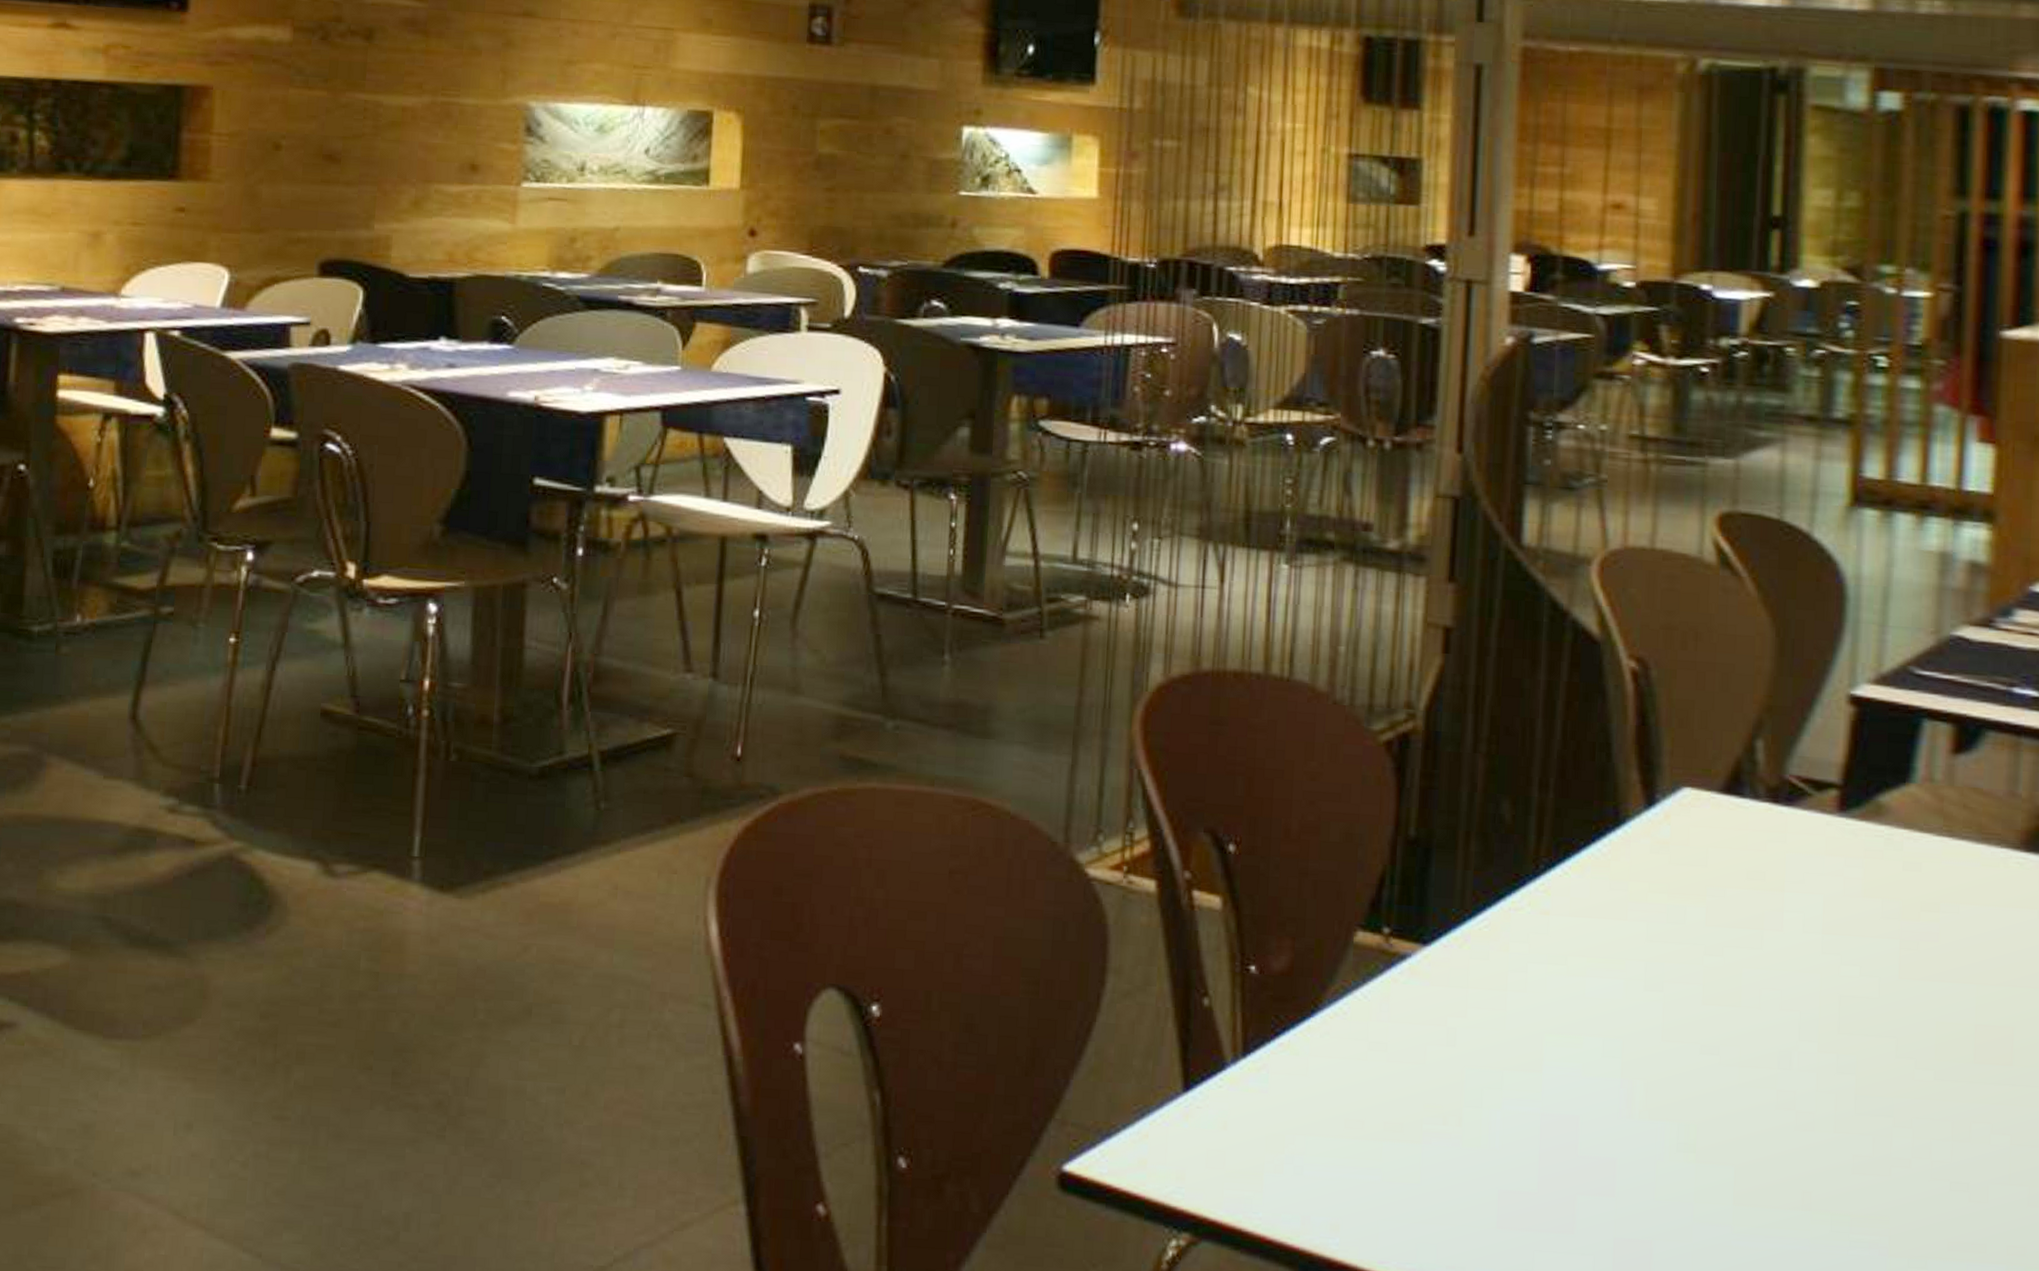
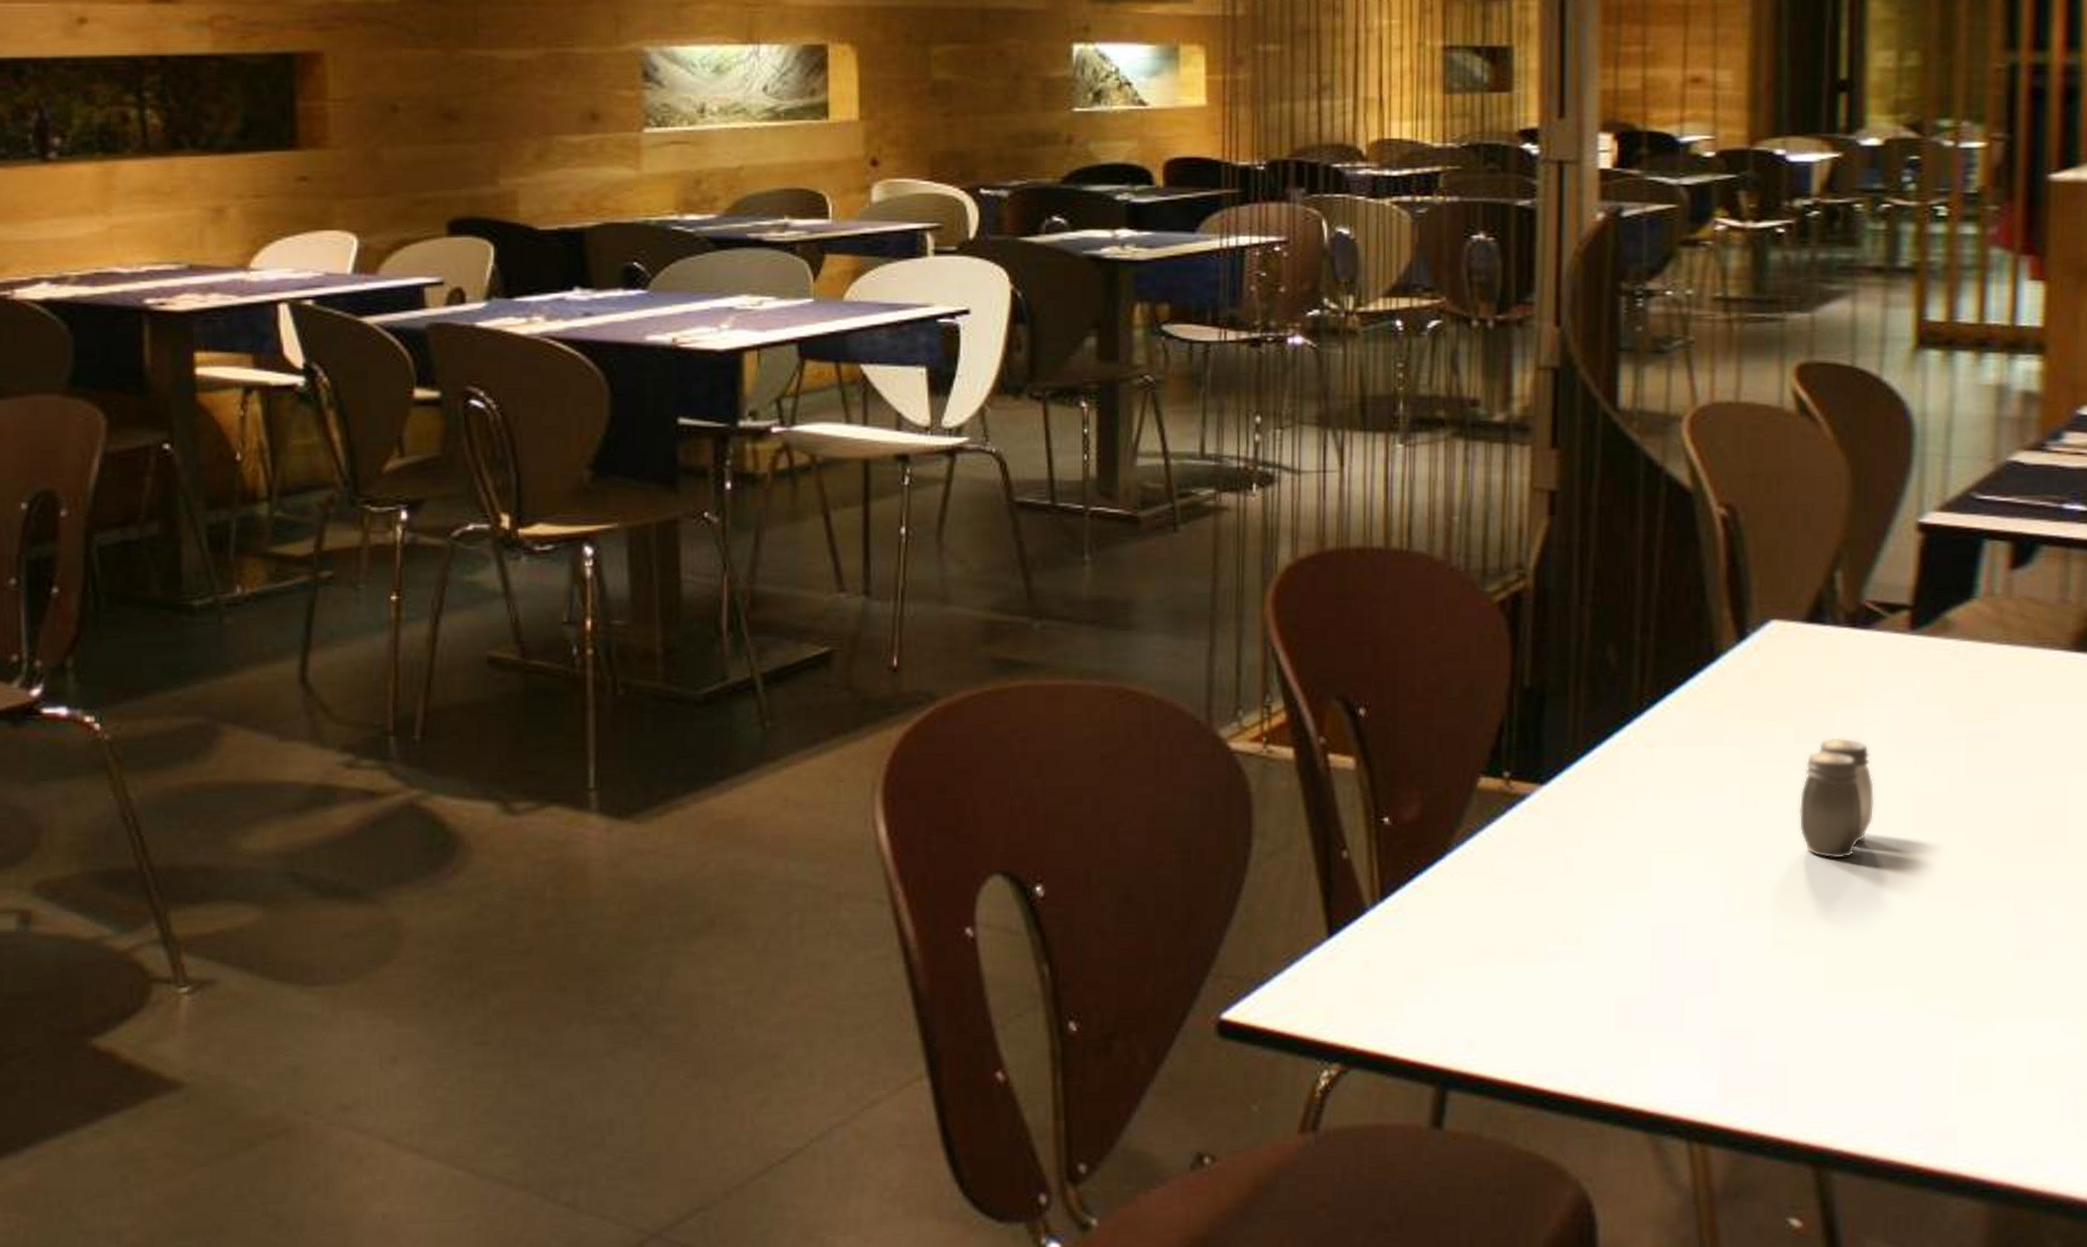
salt and pepper shaker: none [1709,923,1796,1059] -> present [1799,738,1875,859]

